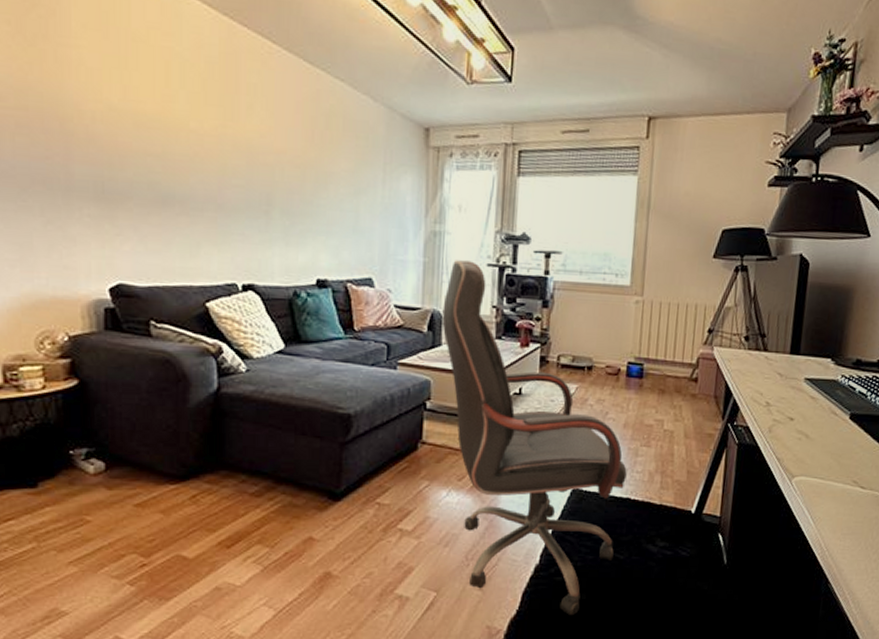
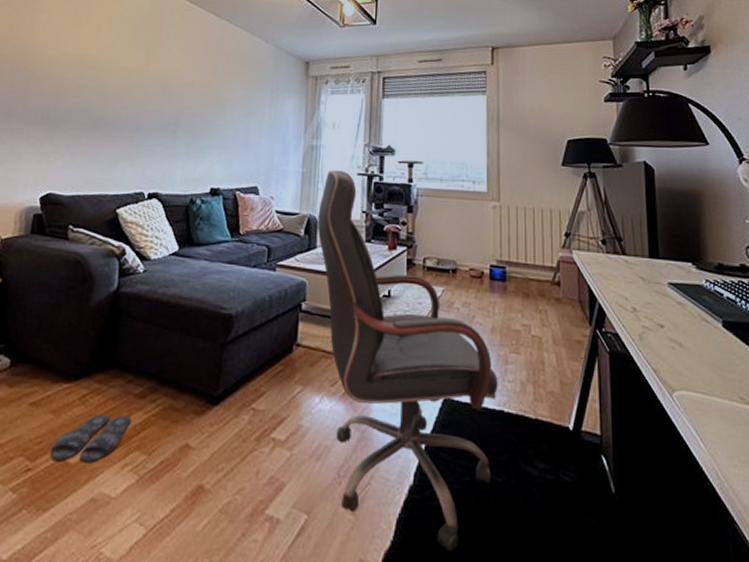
slippers: none [167,512,250,557] -> present [51,414,132,463]

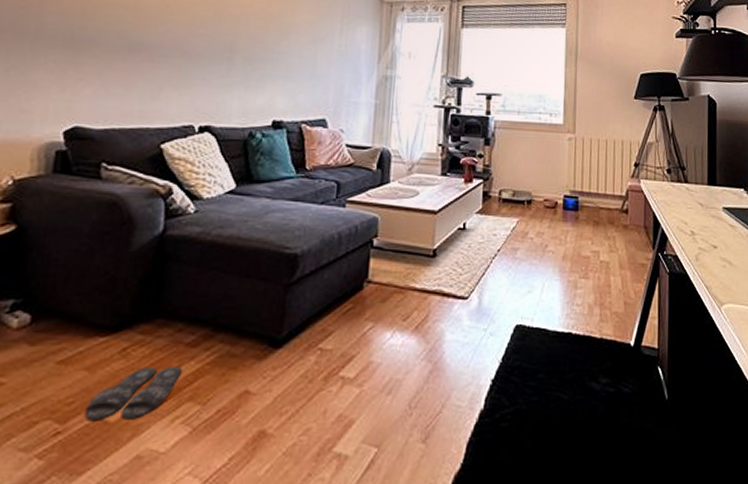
office chair: present [317,170,498,552] -> none [390,102,567,468]

